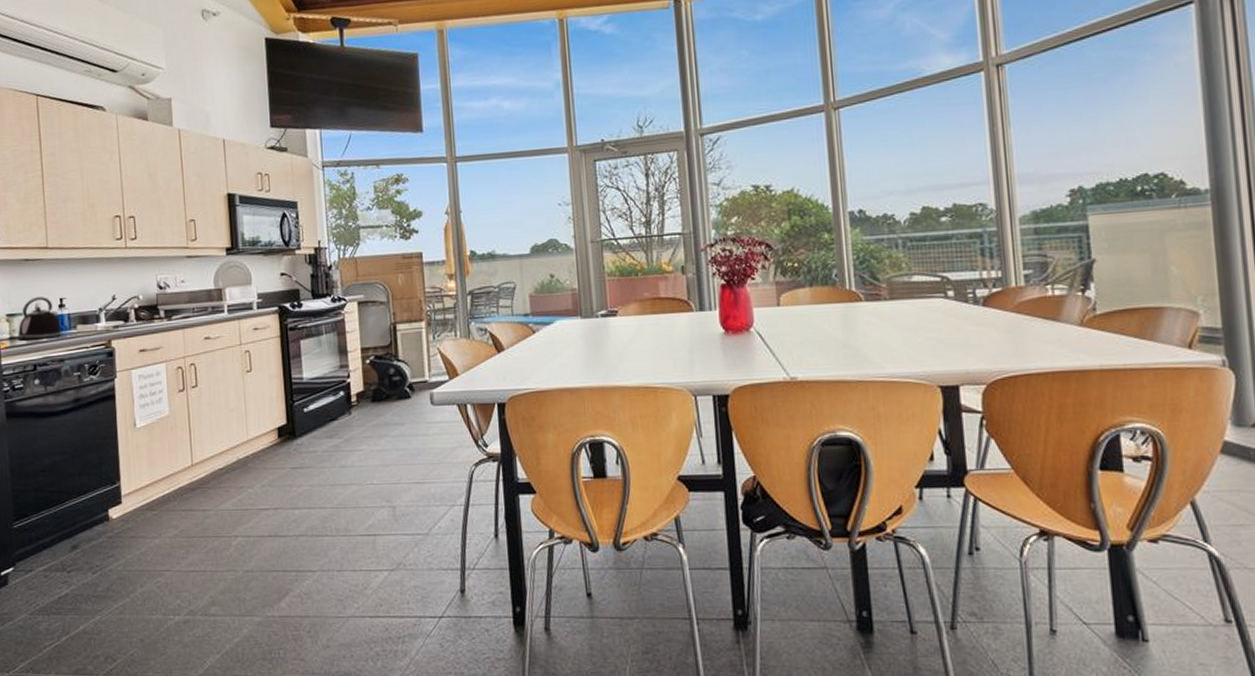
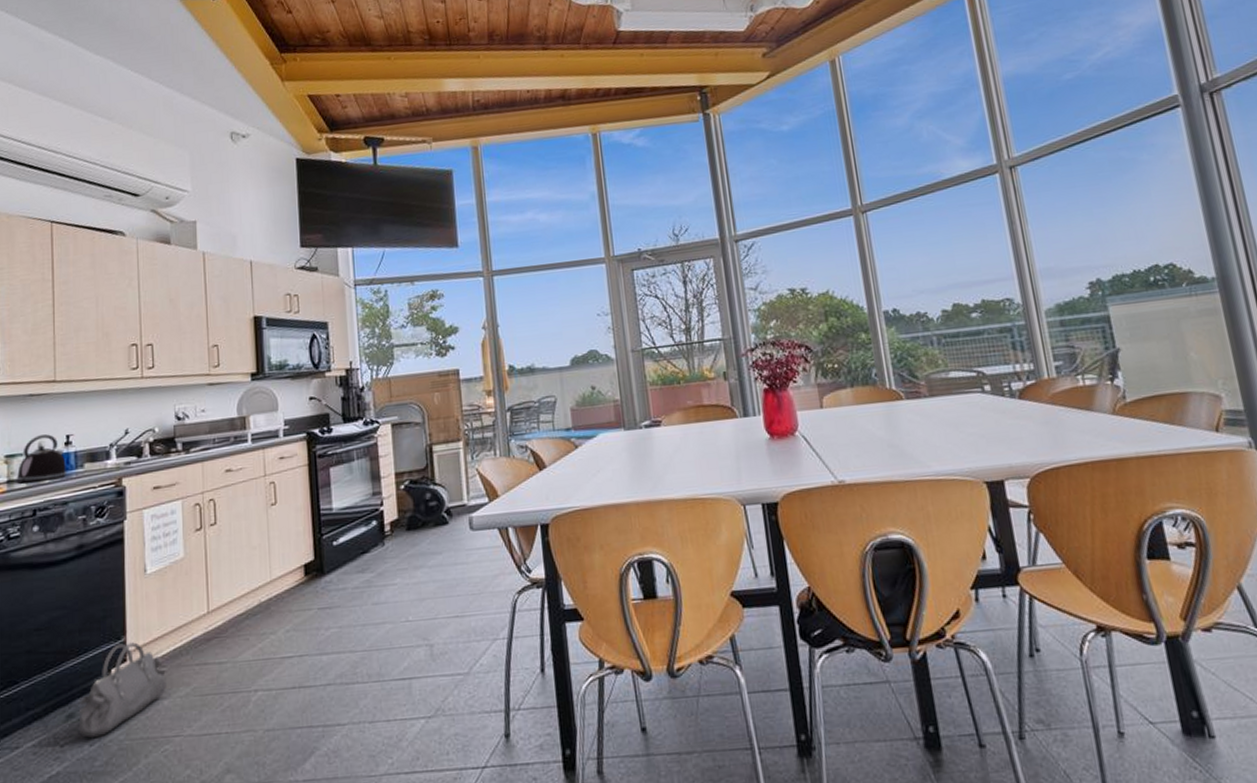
shoulder bag: none [81,487,157,566] -> present [78,642,166,738]

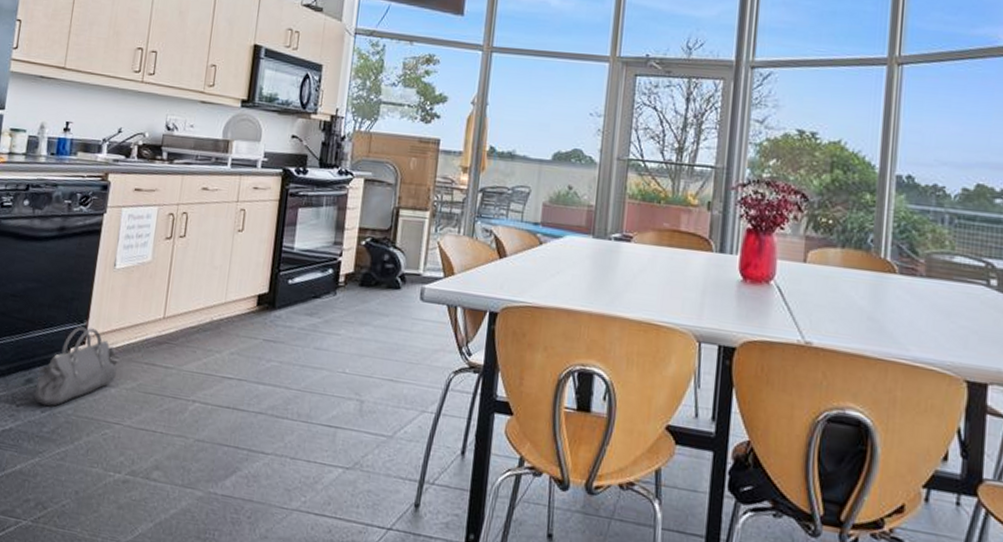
kettle: present [16,434,66,484] -> none [16,116,63,162]

